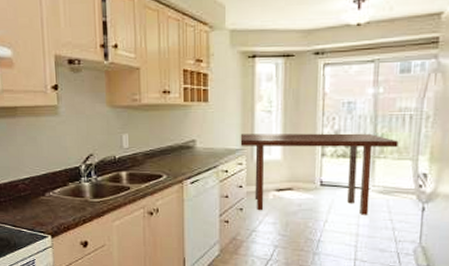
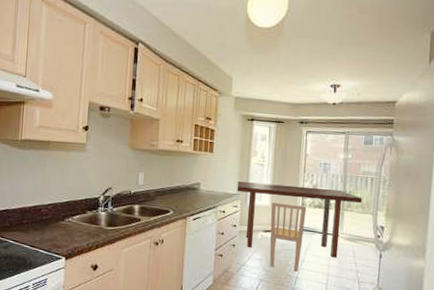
dining chair: none [283,155,328,234] -> present [269,202,307,272]

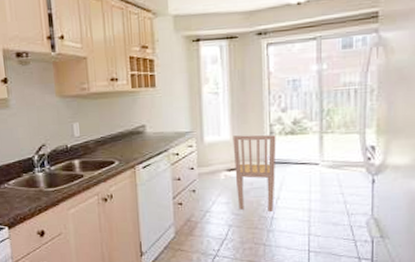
dining table: present [237,181,362,258] -> none [189,109,345,192]

